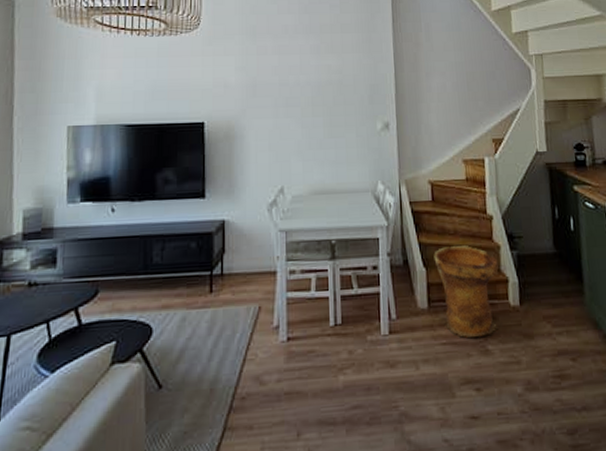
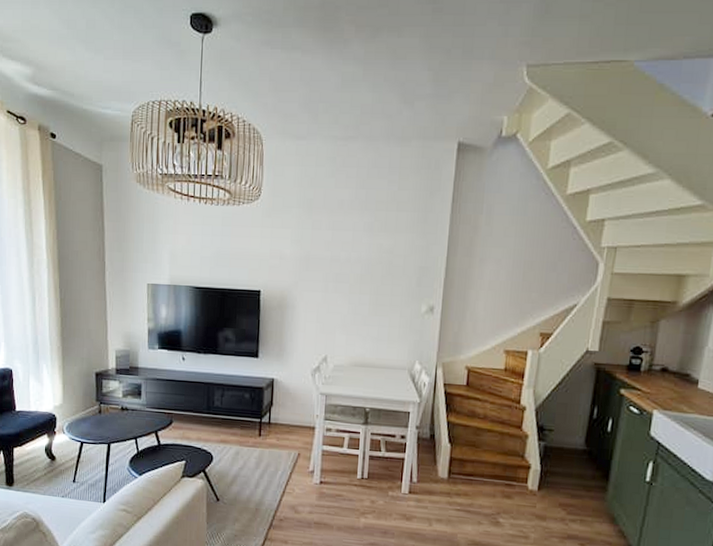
woven basket: present [434,244,499,338] -> none [460,428,523,510]

